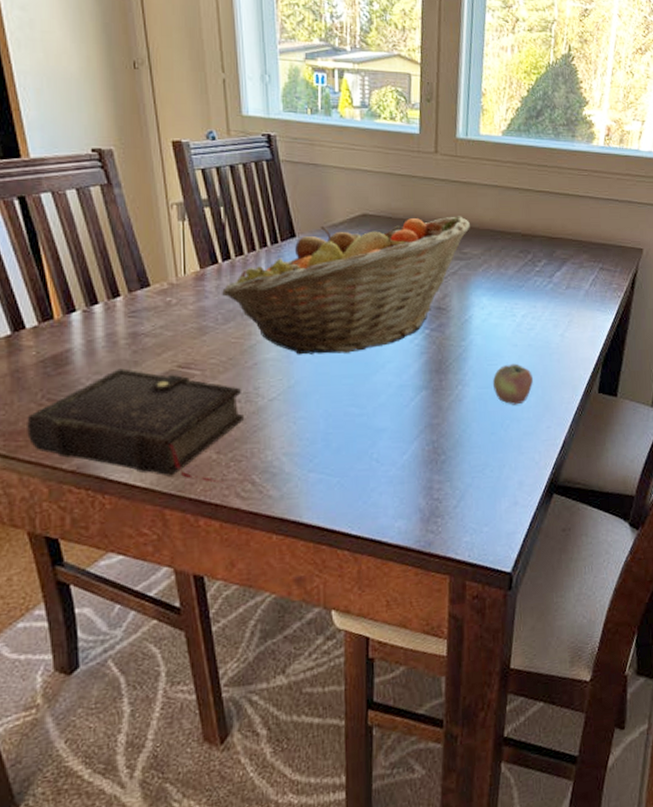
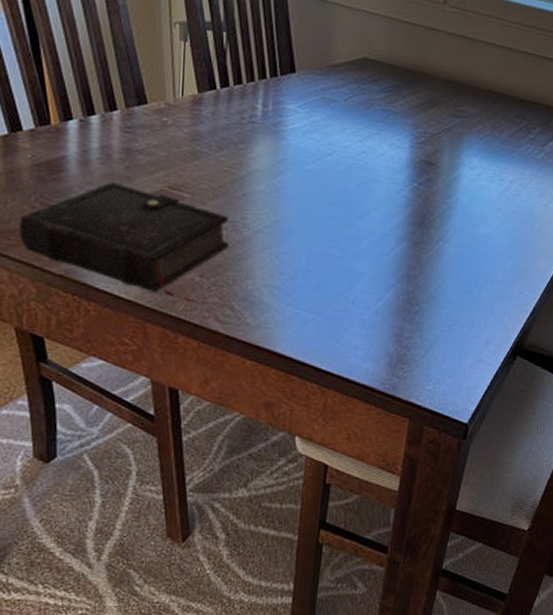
fruit basket: present [221,216,470,355] -> none [216,65,470,196]
apple: present [492,363,534,405] -> none [472,227,513,268]

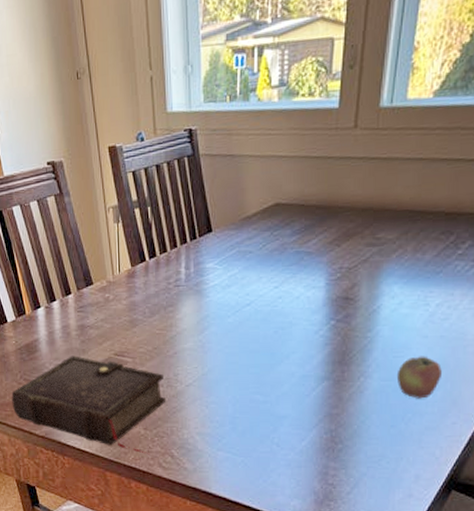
apple: none [472,227,513,268] -> present [396,356,443,399]

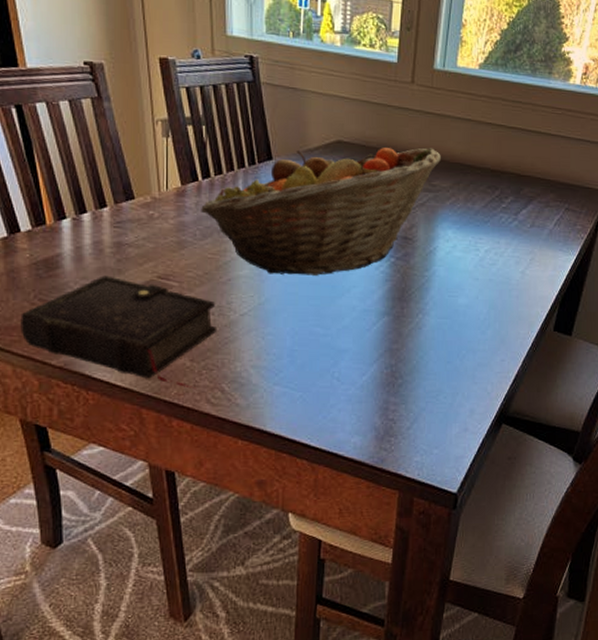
fruit basket: none [148,197,387,345] -> present [200,148,441,275]
apple: present [396,356,443,399] -> none [451,296,492,337]

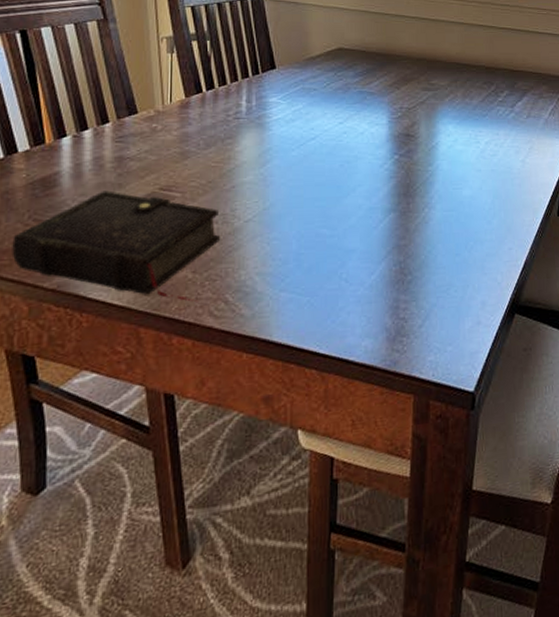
fruit basket: present [200,148,441,275] -> none [203,50,438,179]

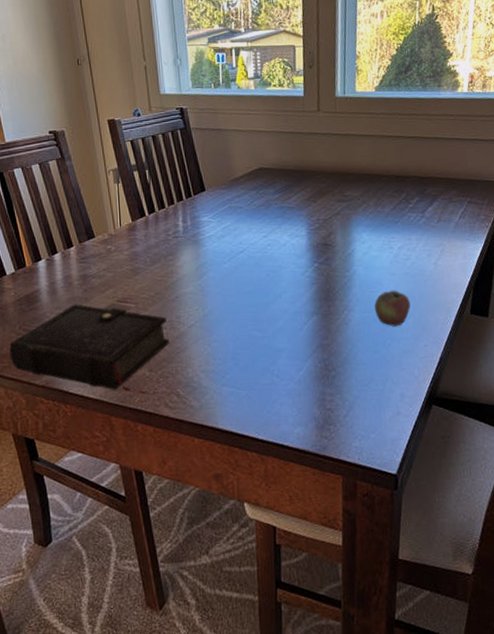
apple: none [457,187,497,227] -> present [374,290,411,327]

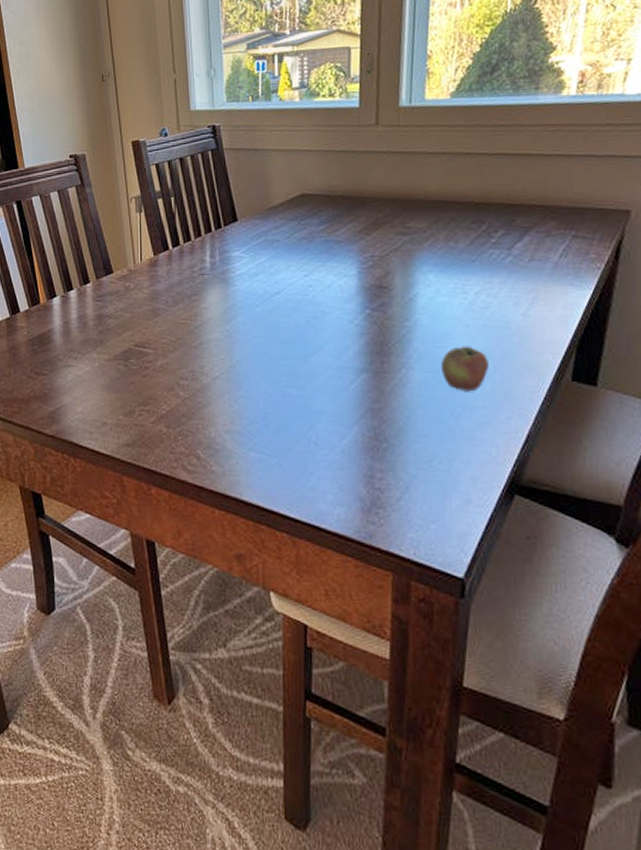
book: present [9,304,170,397] -> none [20,347,191,457]

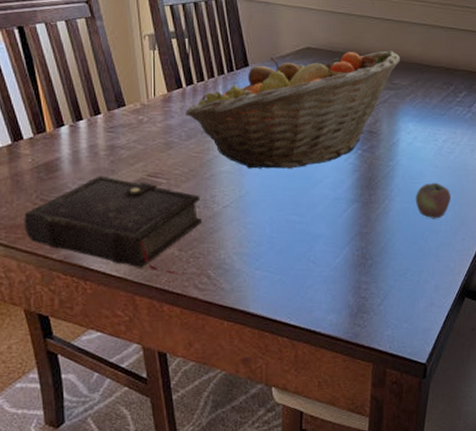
book: none [20,347,191,457] -> present [24,176,203,277]
fruit basket: none [171,188,414,336] -> present [184,50,400,169]

